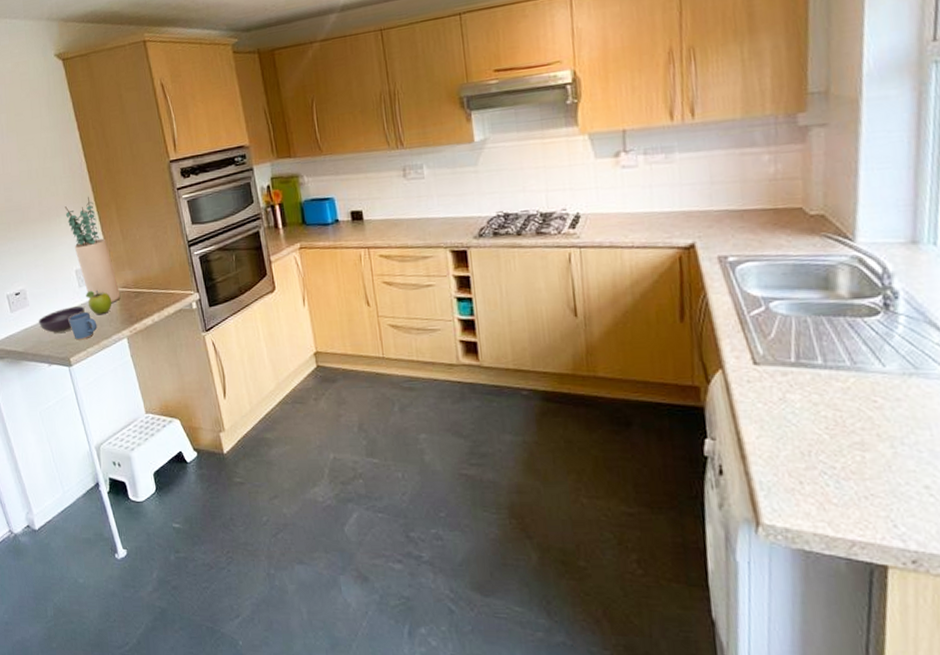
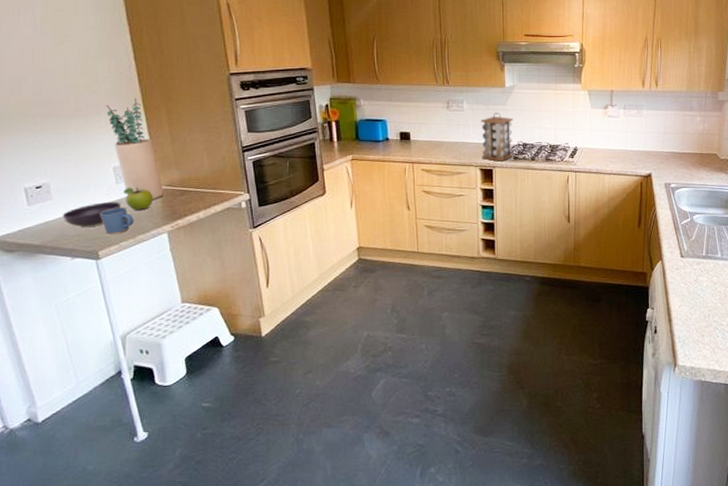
spice rack: none [446,175,493,240] -> present [481,112,514,162]

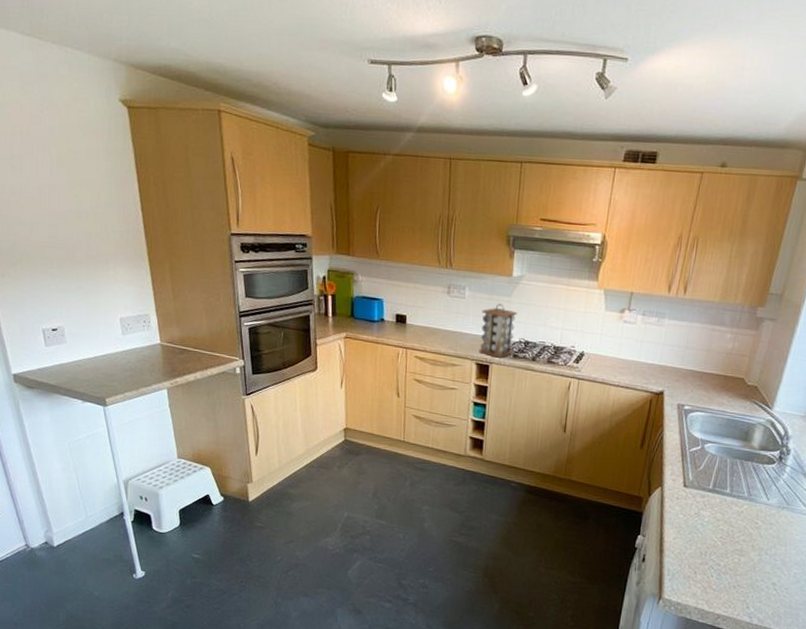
bowl: present [62,202,121,228] -> none [75,351,126,375]
mug: present [100,208,134,234] -> none [107,358,138,384]
vase: present [106,97,164,199] -> none [115,249,165,355]
fruit: present [123,187,154,210] -> none [129,339,156,364]

